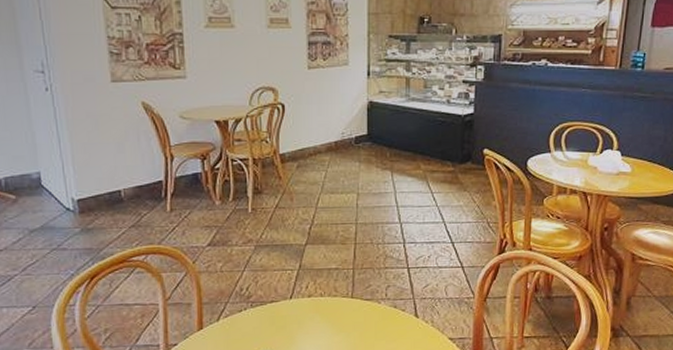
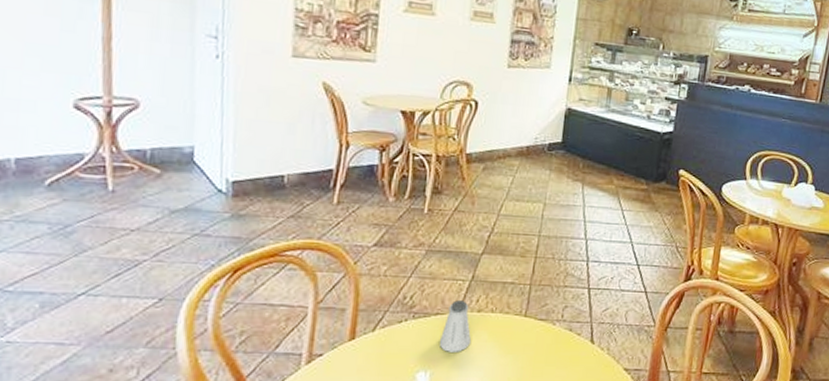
saltshaker: none [277,288,306,335] -> present [439,300,472,352]

